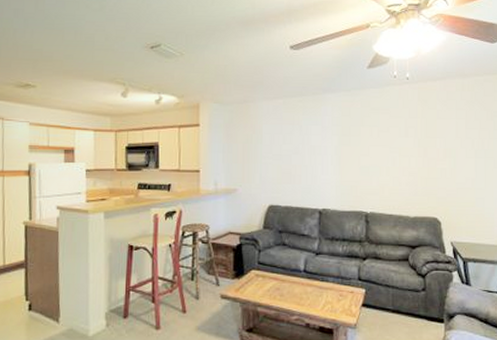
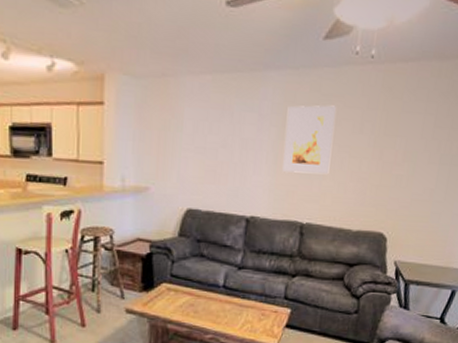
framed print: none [344,116,384,171] -> present [282,105,337,175]

